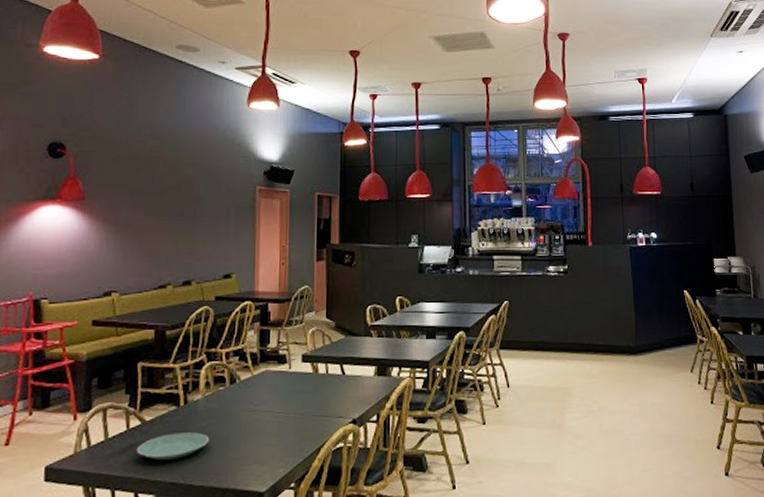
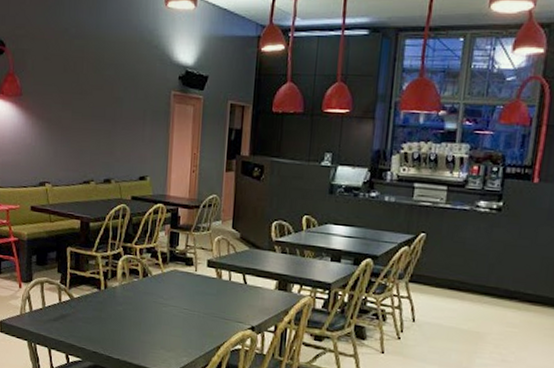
plate: present [136,432,210,460] -> none [66,311,125,334]

